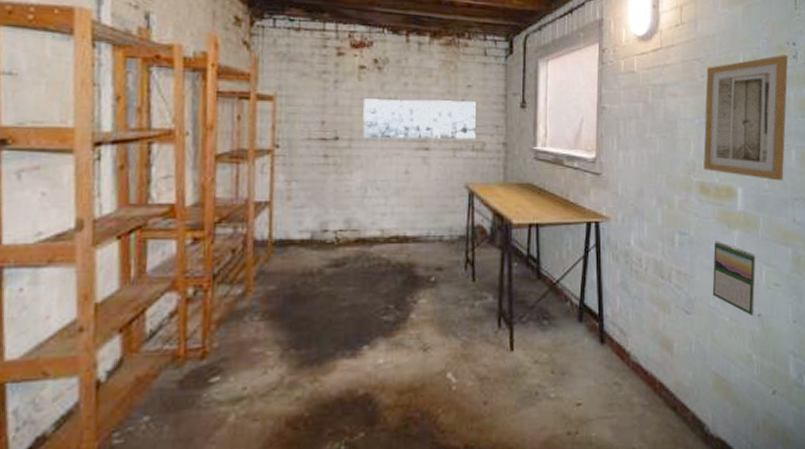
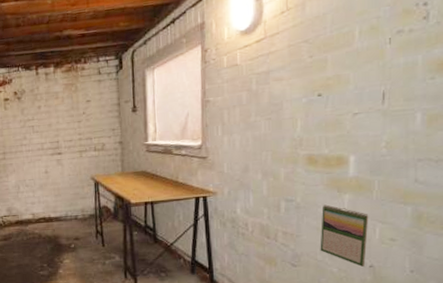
wall art: present [363,99,476,140] -> none [10,113,96,151]
wall art: present [703,55,789,181] -> none [311,18,417,146]

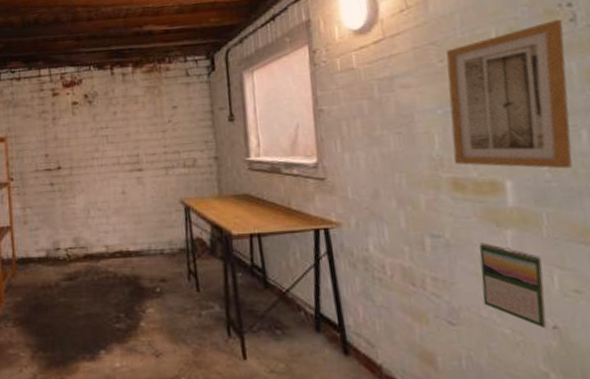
wall art: none [311,18,417,146] -> present [445,19,572,169]

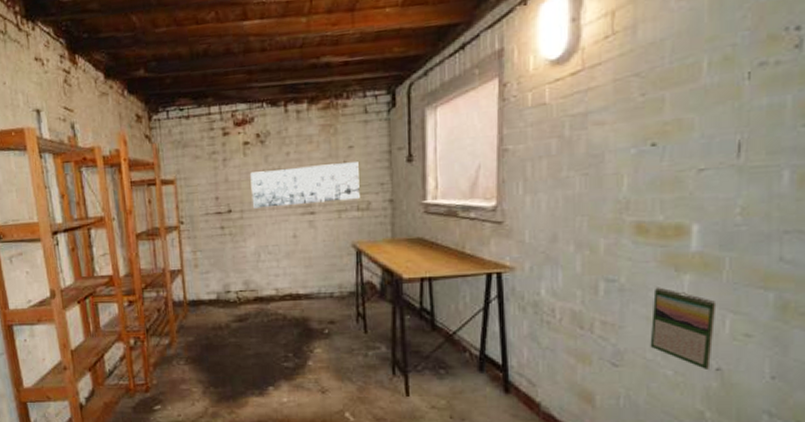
wall art: none [79,121,186,165] -> present [250,162,360,209]
wall art: present [445,19,572,169] -> none [642,46,786,212]

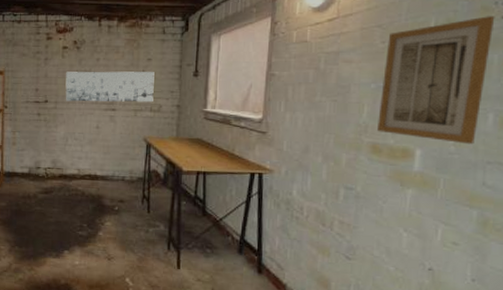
wall art: none [642,46,786,212] -> present [377,16,495,145]
calendar: present [650,287,717,369] -> none [377,197,432,269]

